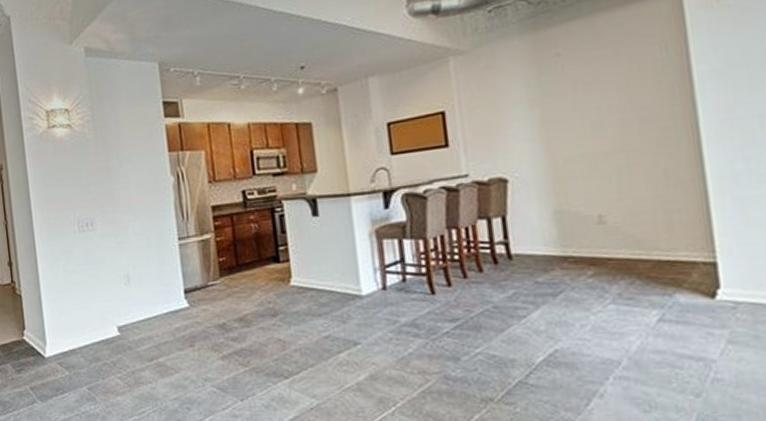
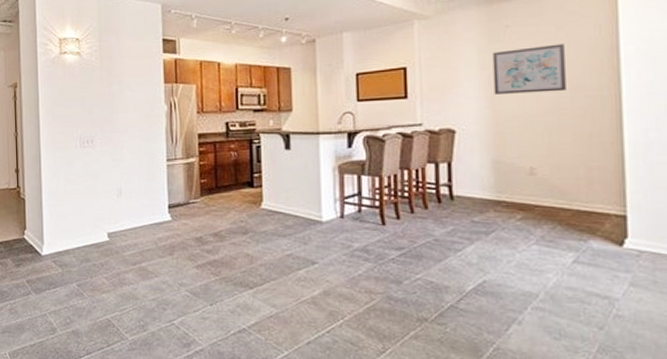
wall art: none [543,69,633,134] -> present [492,43,566,94]

